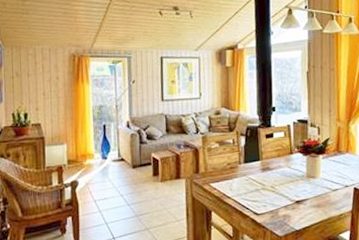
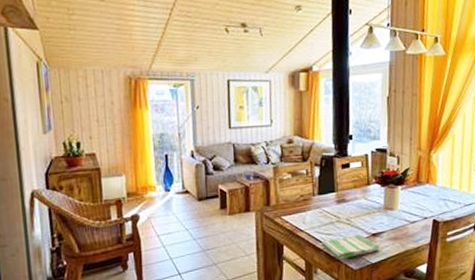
dish towel: none [247,202,305,226] -> present [320,234,381,260]

